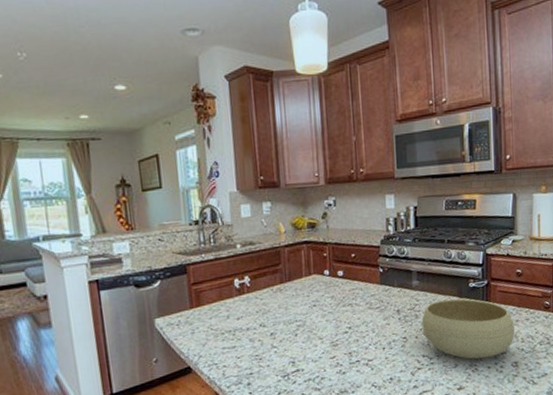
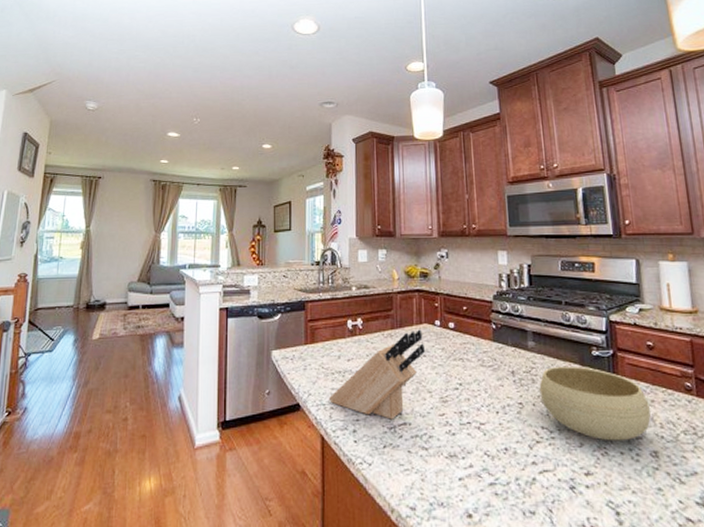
knife block: none [220,280,315,369] -> present [328,329,425,420]

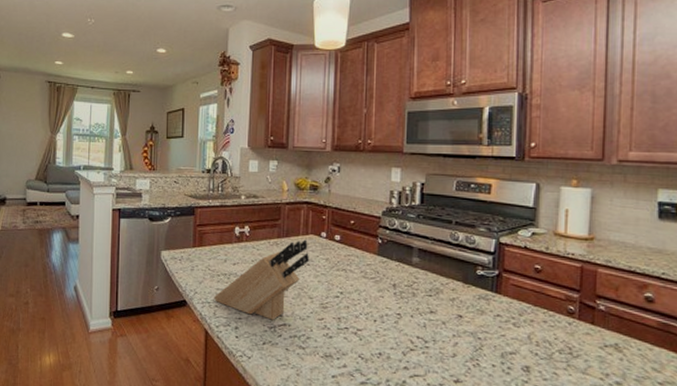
bowl: present [539,366,652,441] -> none [419,282,529,355]

